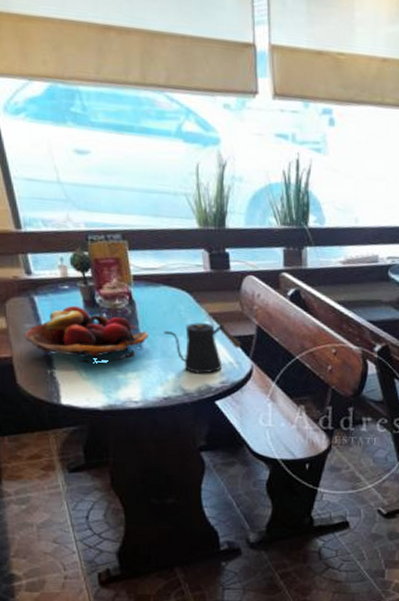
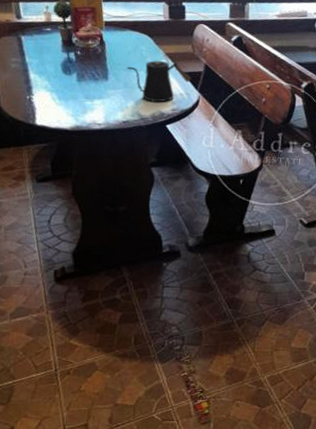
fruit basket: present [23,306,148,363] -> none [9,44,114,91]

